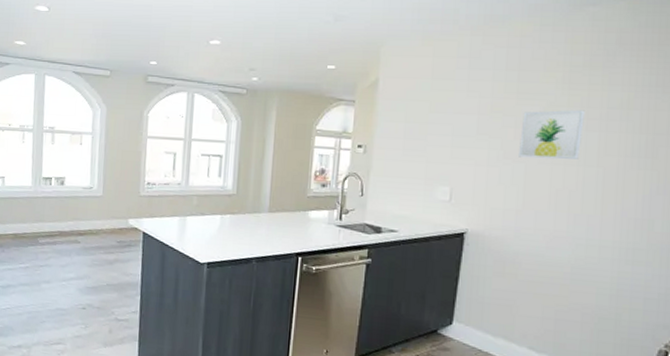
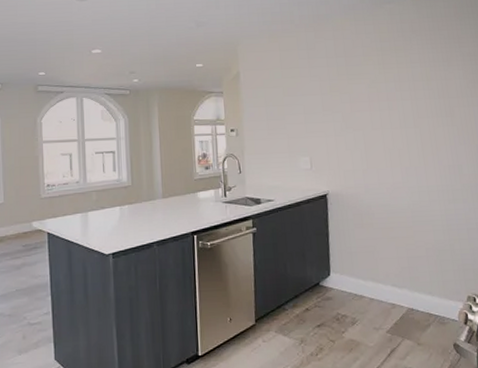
wall art: present [519,109,585,160] -> none [354,84,400,126]

